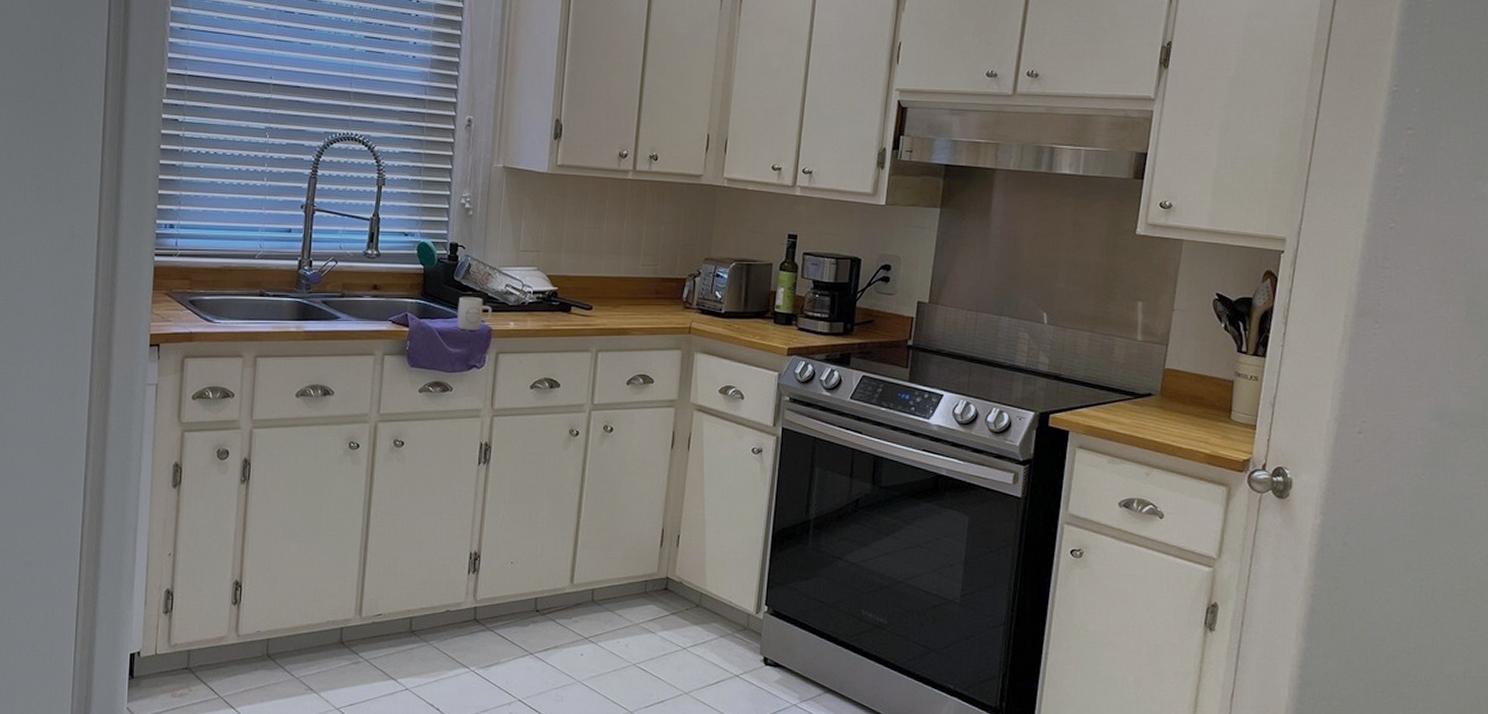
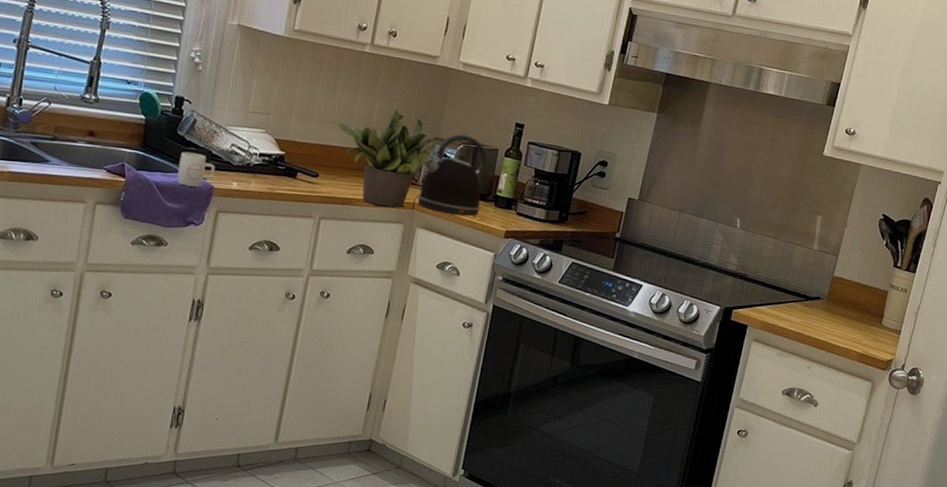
potted plant: none [601,231,709,334] -> present [332,108,437,208]
kettle: none [693,252,763,336] -> present [417,134,488,217]

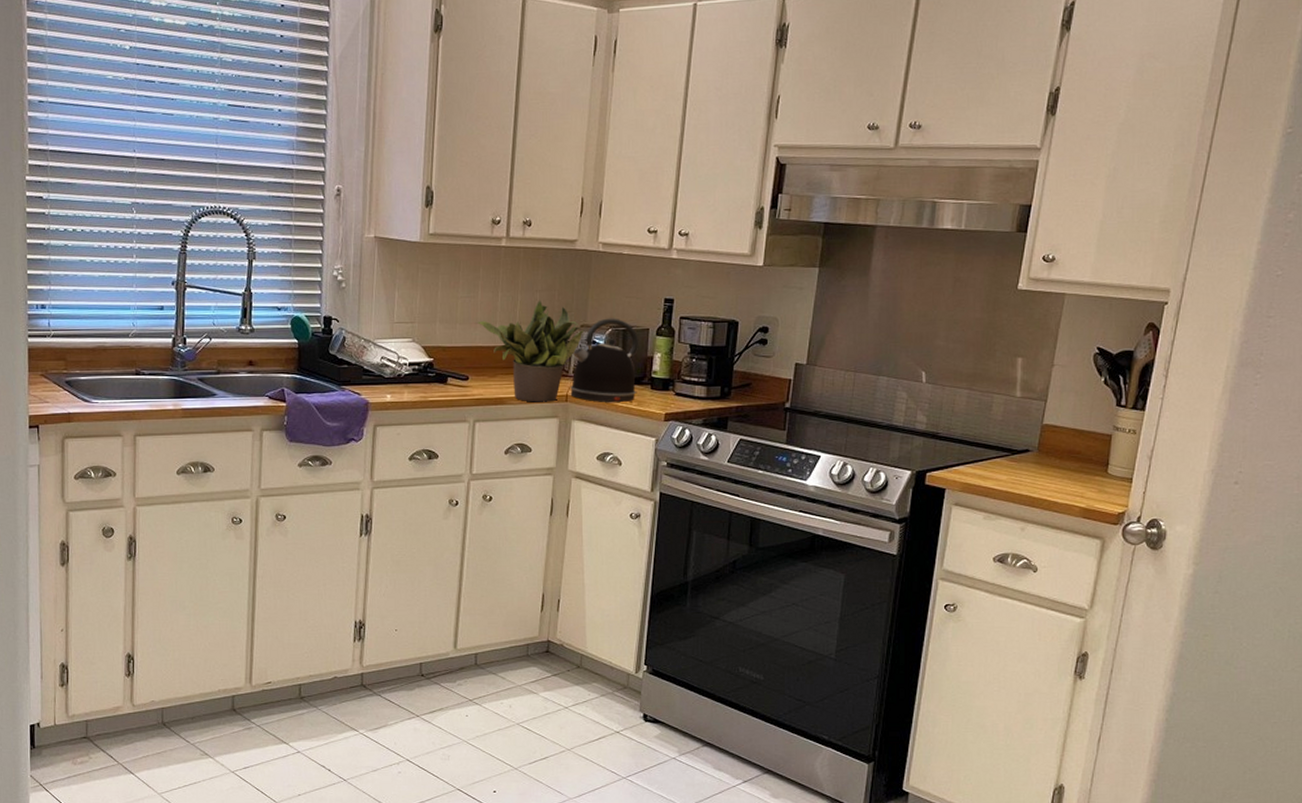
mug: present [177,151,215,188] -> none [333,370,368,404]

